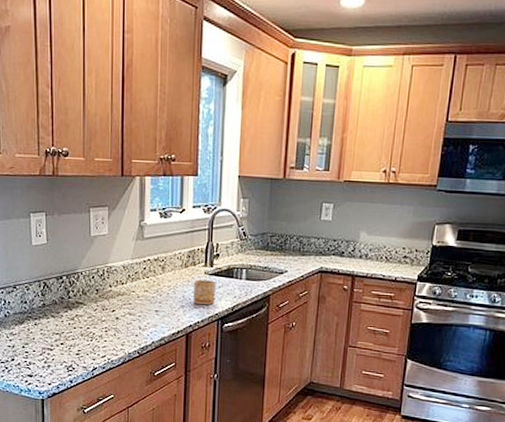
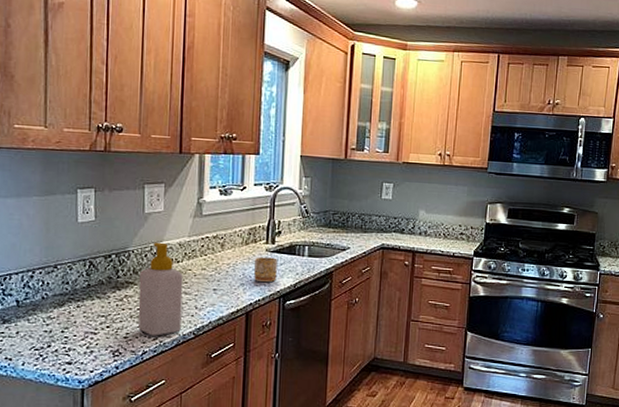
soap bottle: none [88,264,128,354] -> present [138,242,183,336]

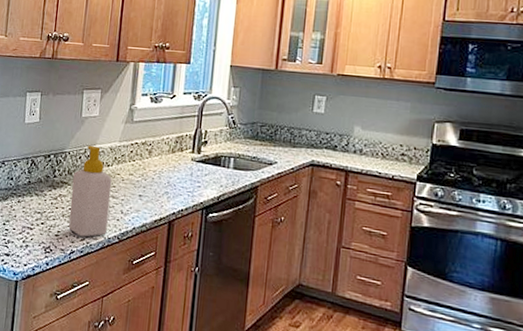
mug: present [254,257,277,283] -> none [178,166,202,193]

